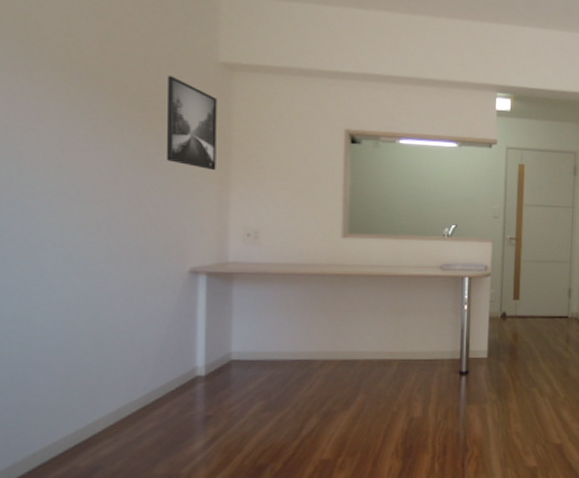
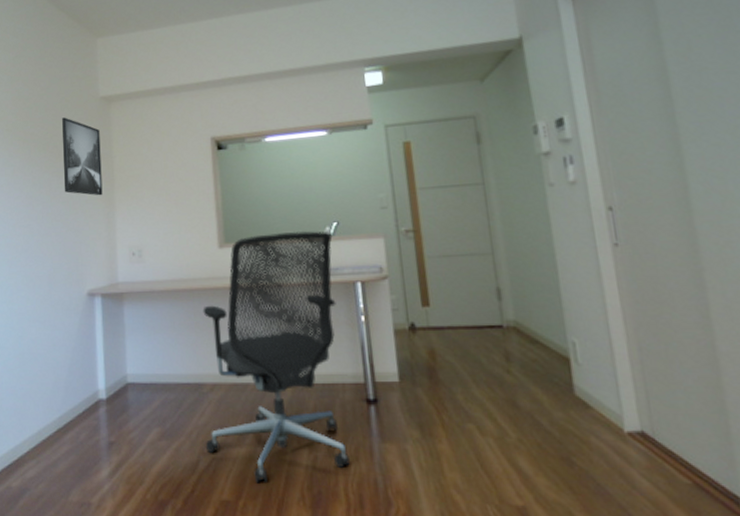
office chair: none [310,229,450,443] -> present [203,231,350,483]

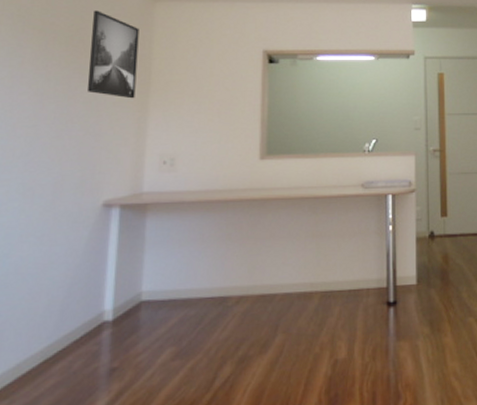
office chair: present [203,231,350,483] -> none [224,147,371,394]

